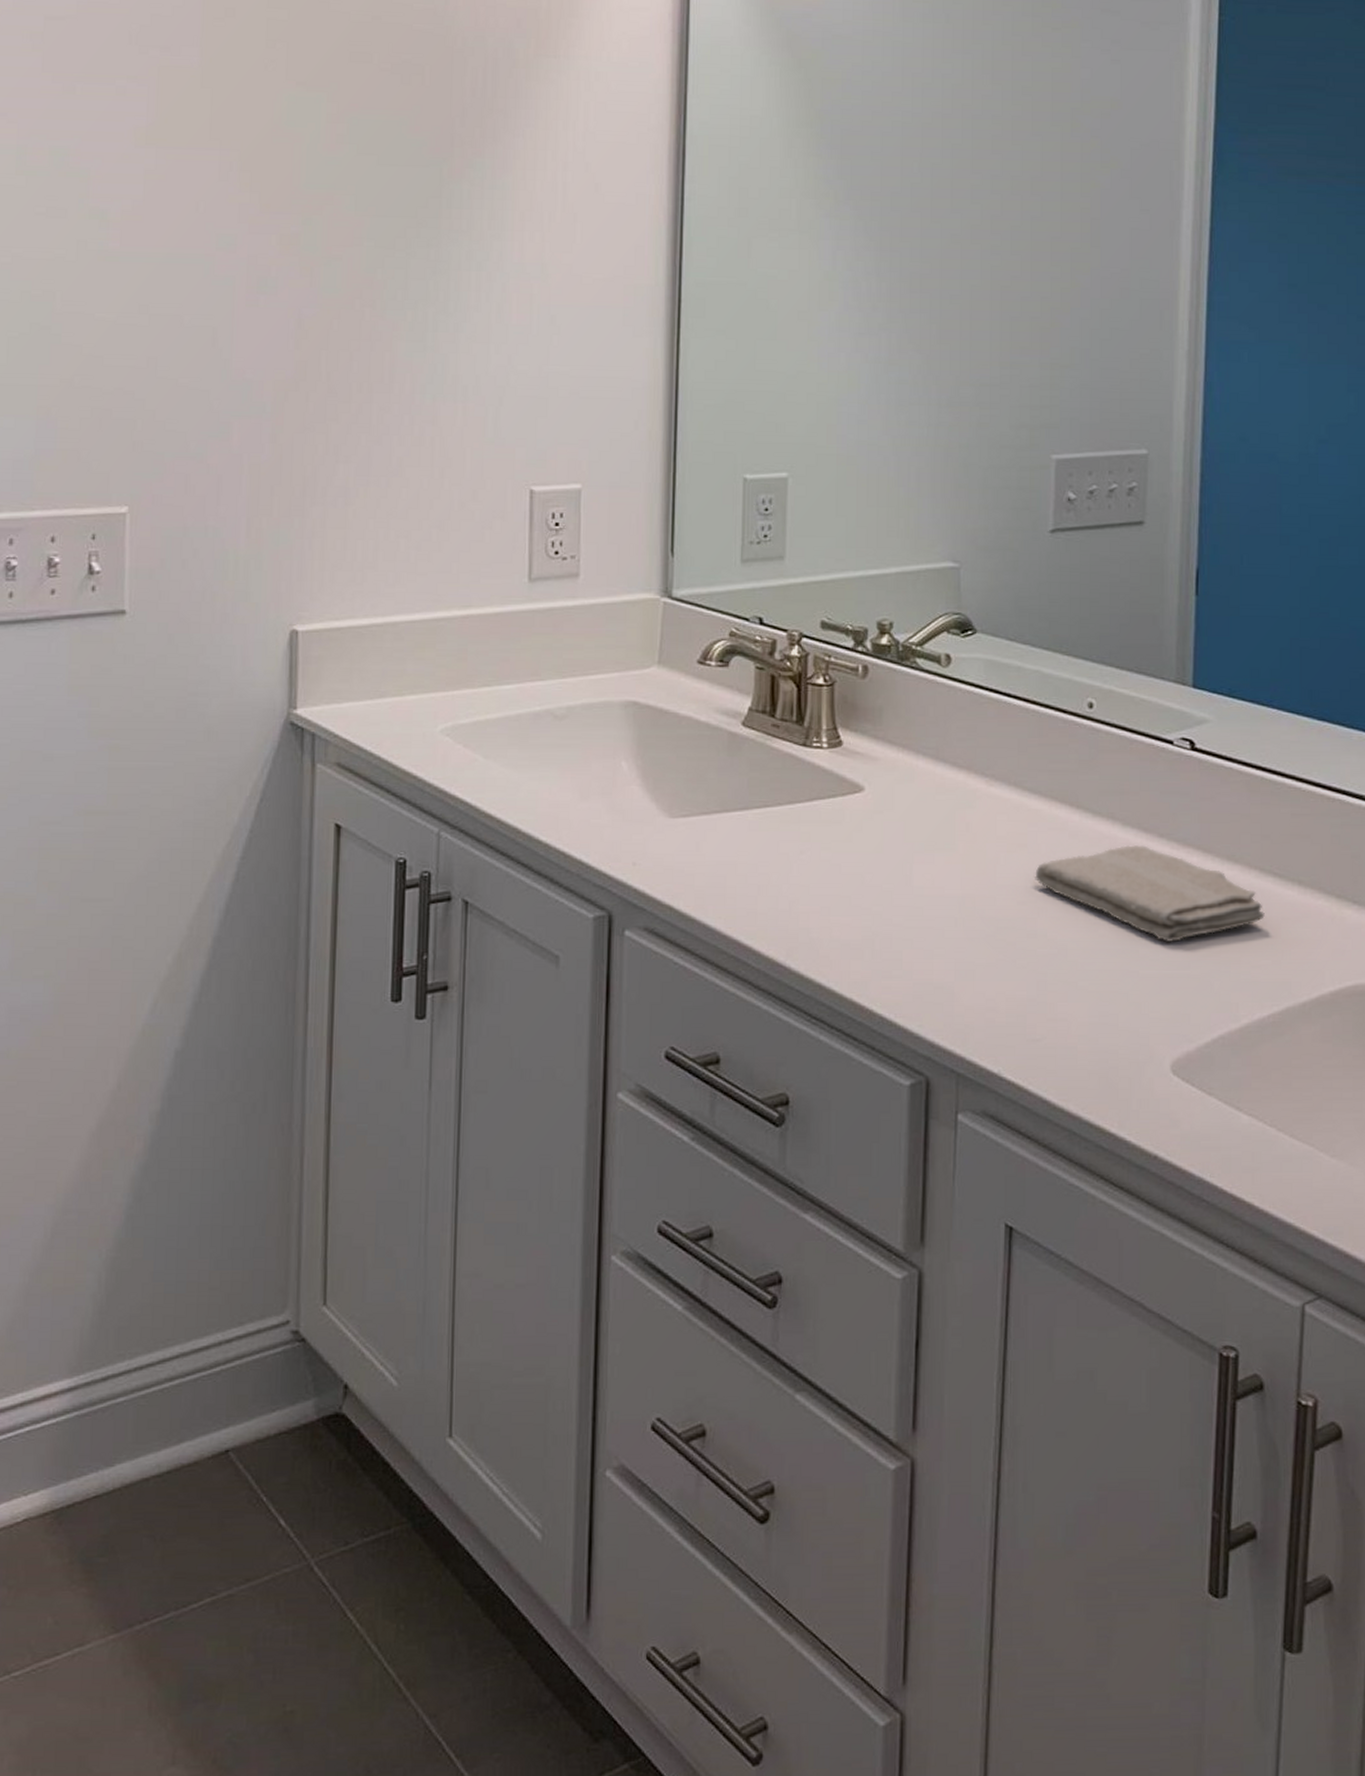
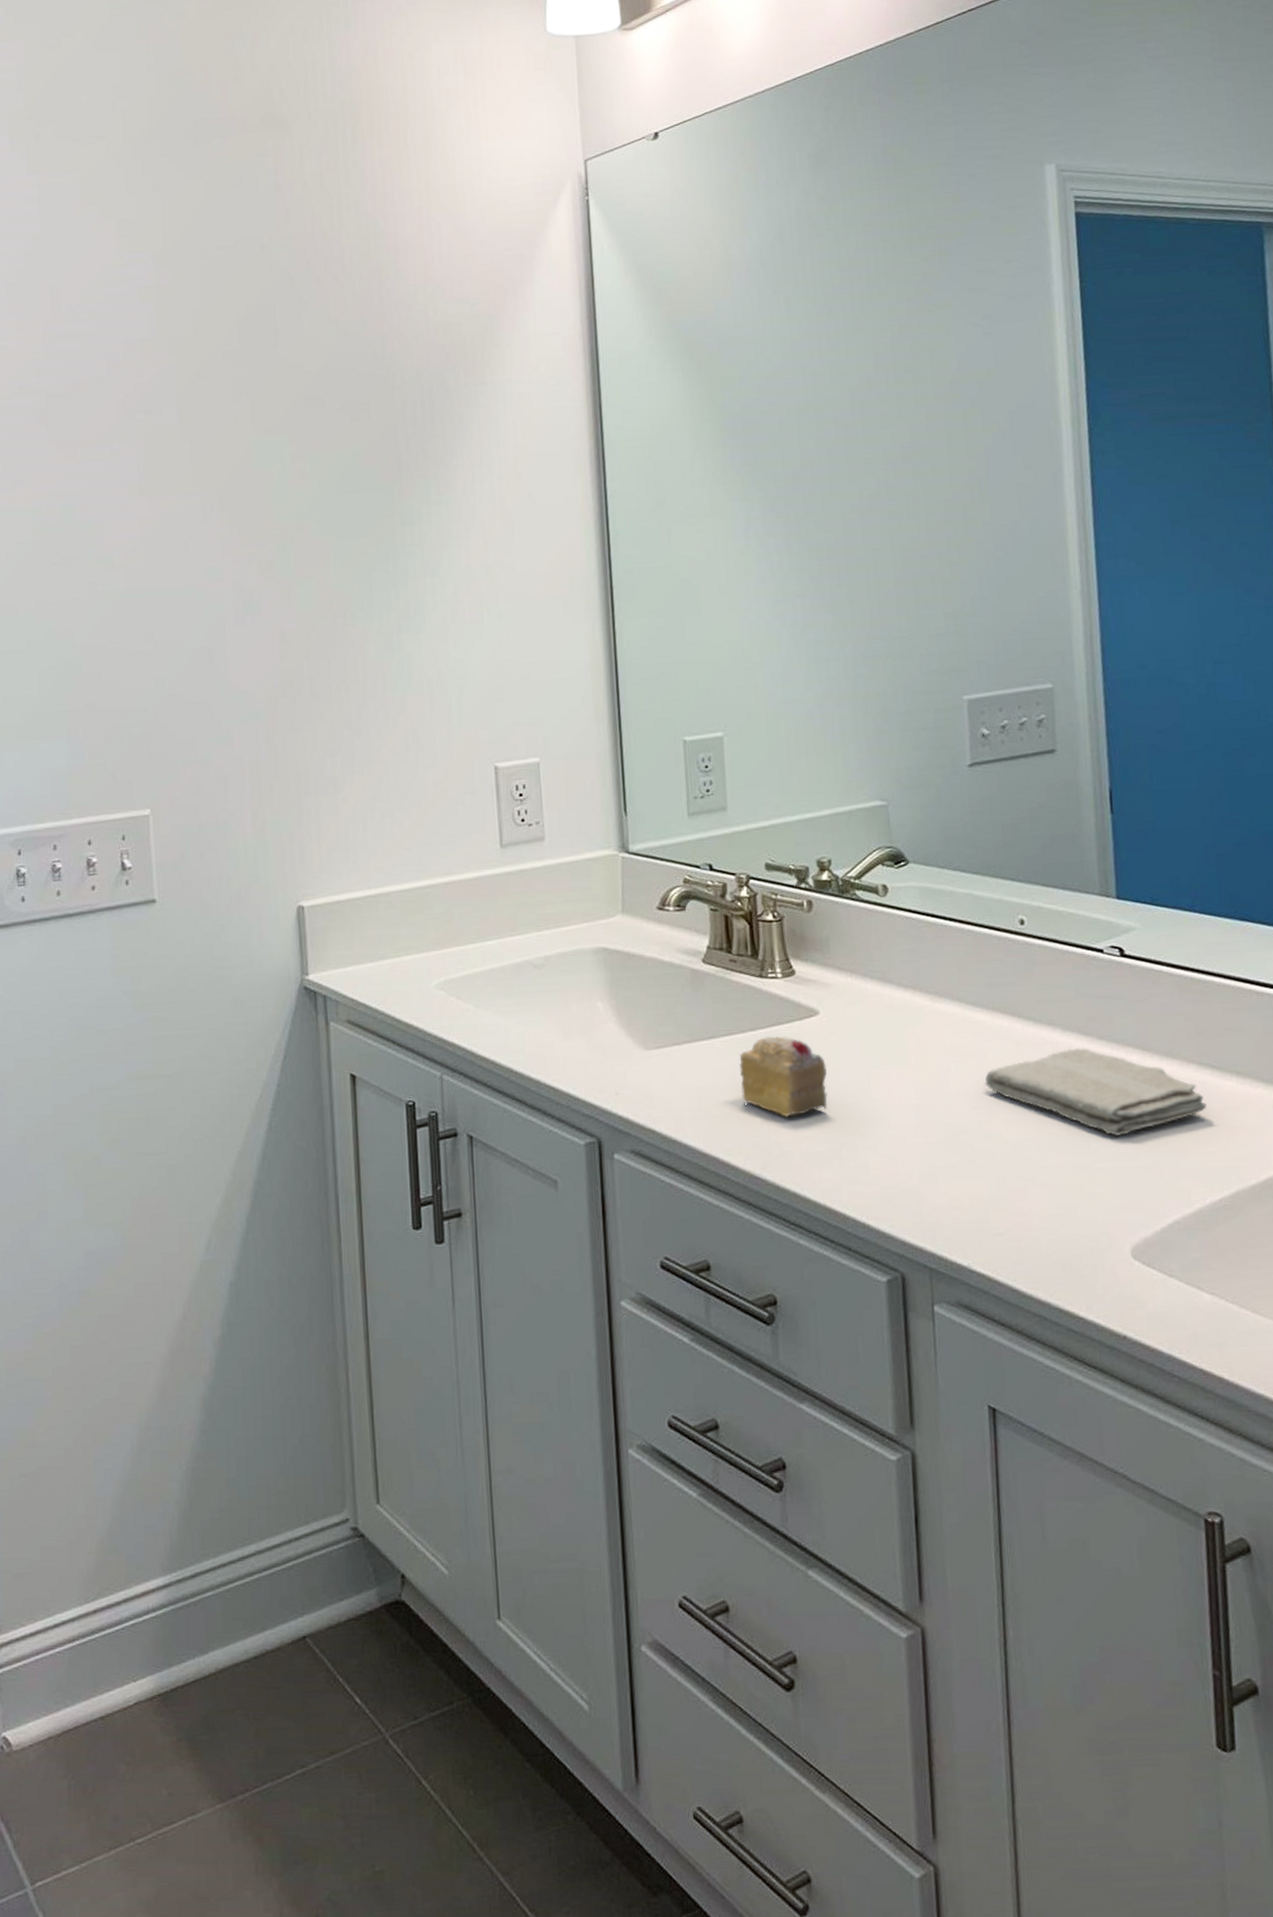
cake slice: none [771,812,868,901] -> present [739,1036,828,1117]

